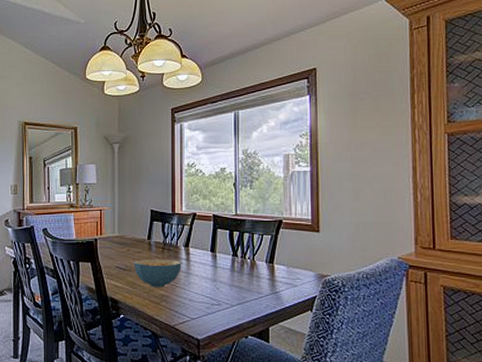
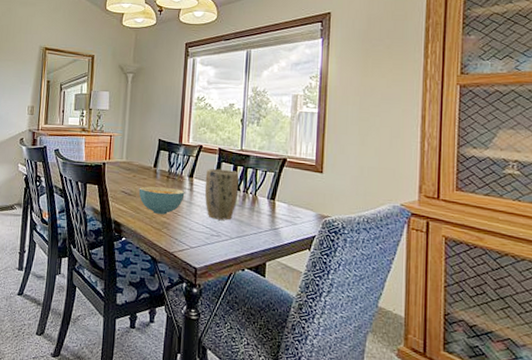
plant pot: none [201,237,235,288] -> present [204,169,239,220]

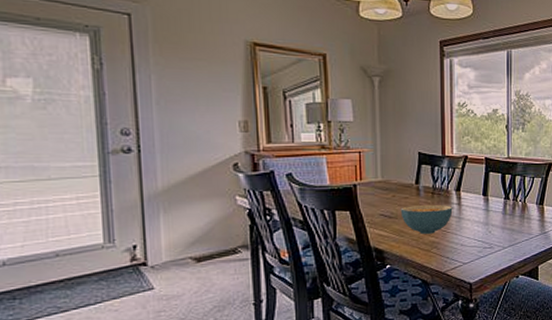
plant pot: present [204,169,239,220] -> none [473,180,507,231]

